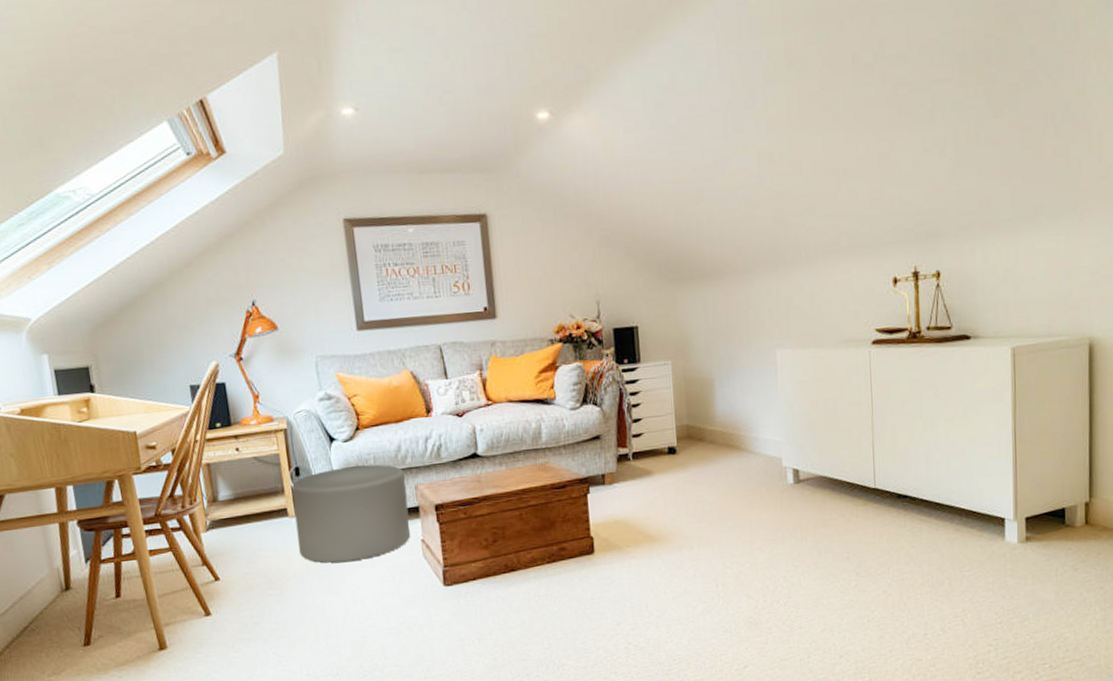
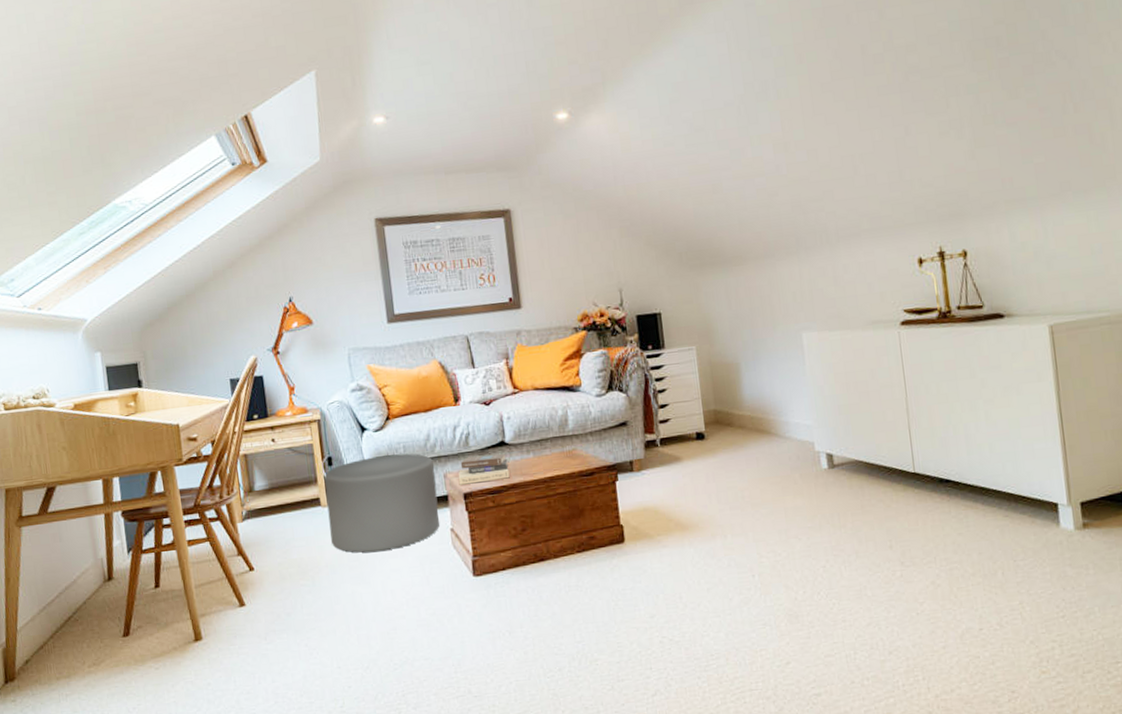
books: none [429,465,482,497] -> present [458,453,510,485]

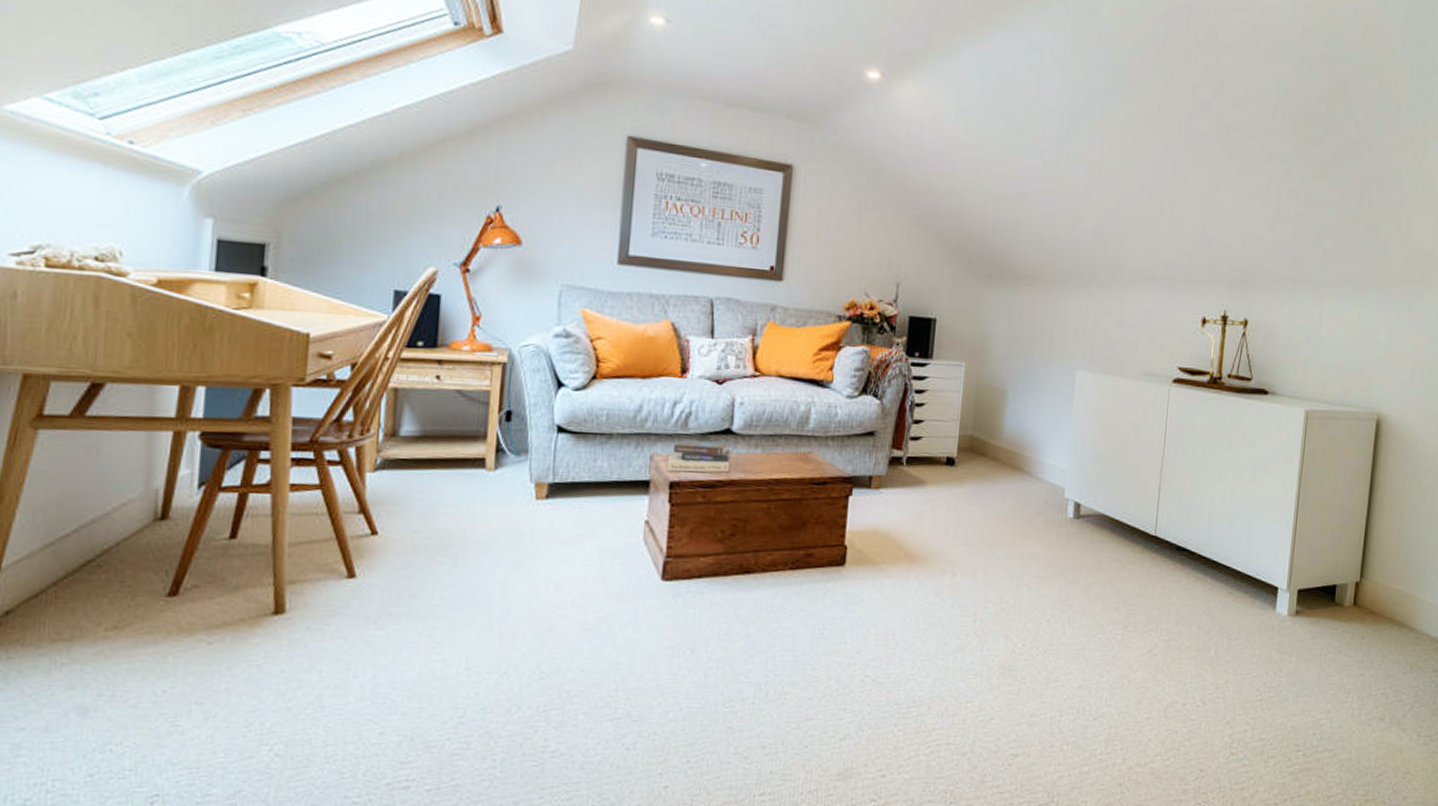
pouf: present [324,454,440,553] -> none [490,420,640,535]

